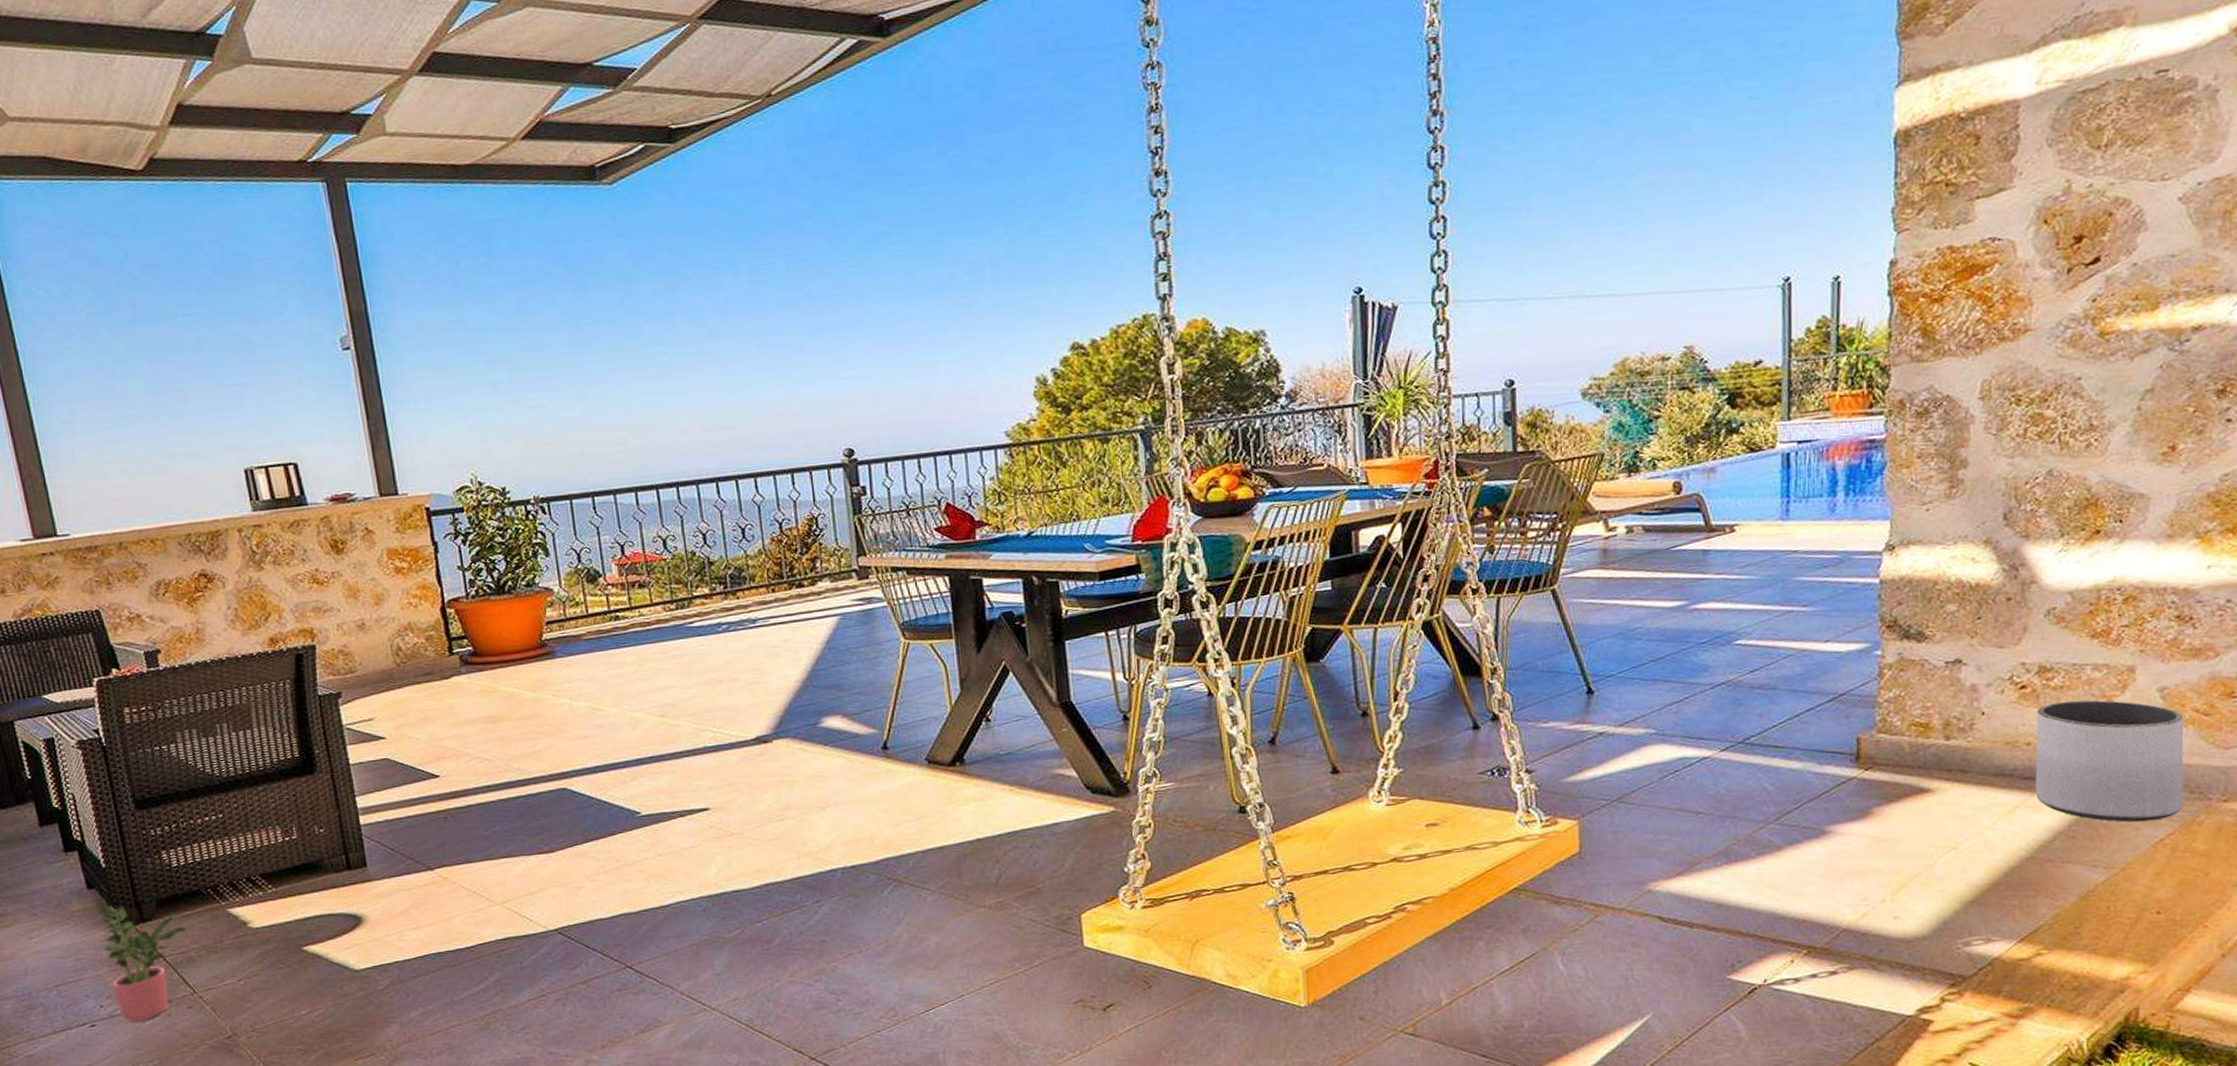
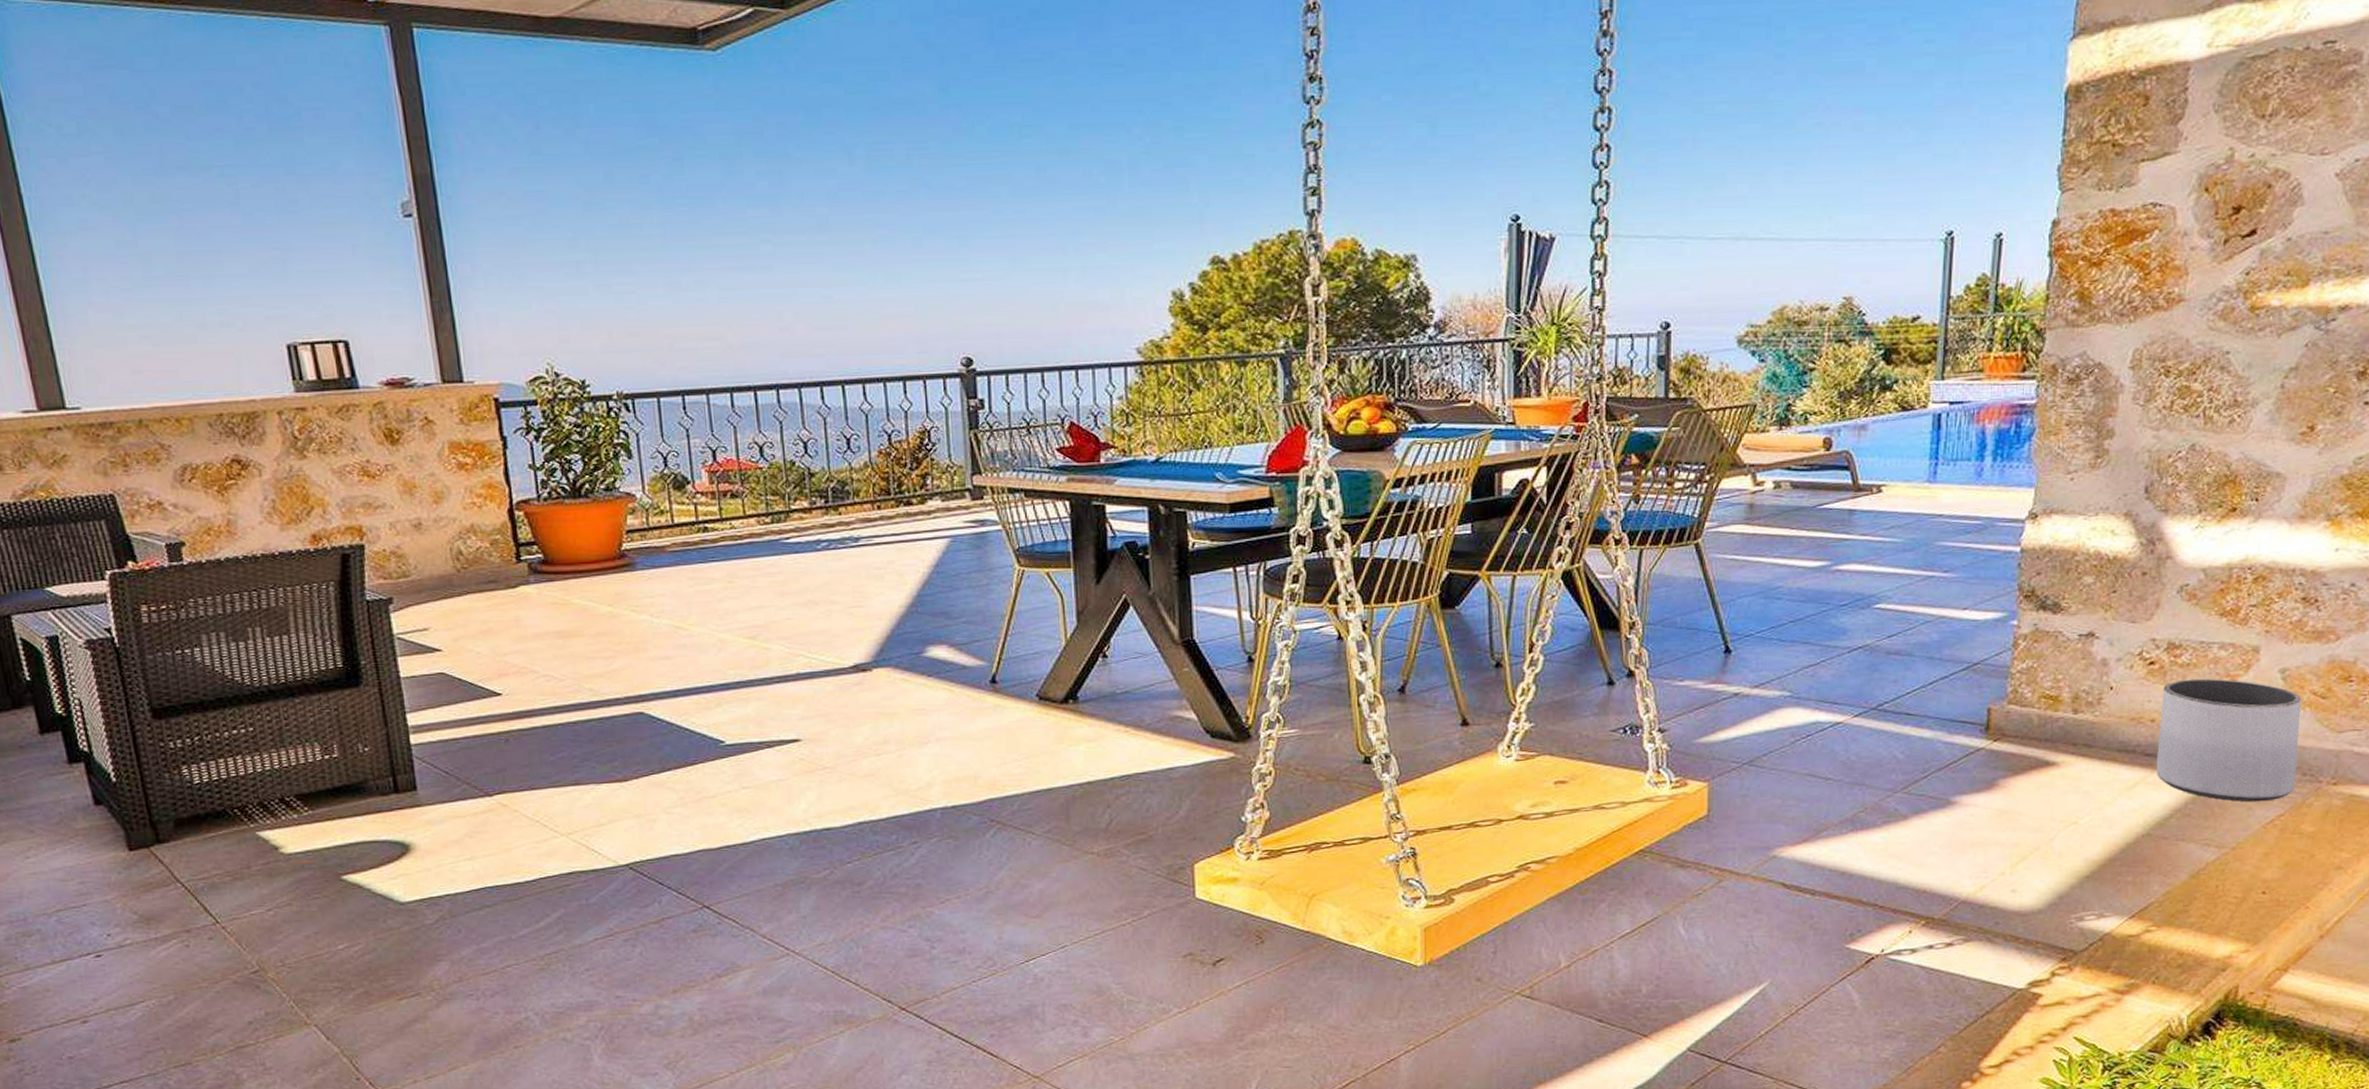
potted plant: present [94,897,187,1022] -> none [103,814,209,953]

